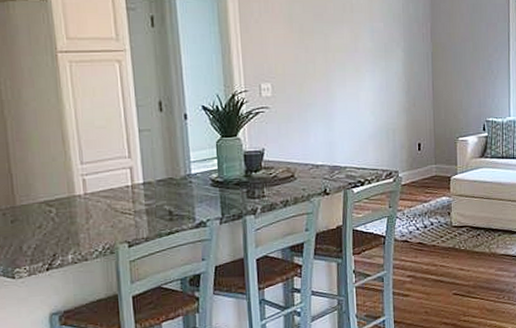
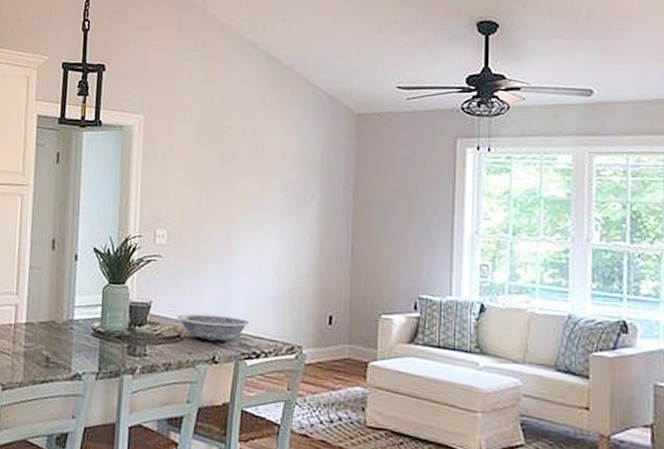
bowl: none [288,154,353,176] -> present [176,314,250,341]

